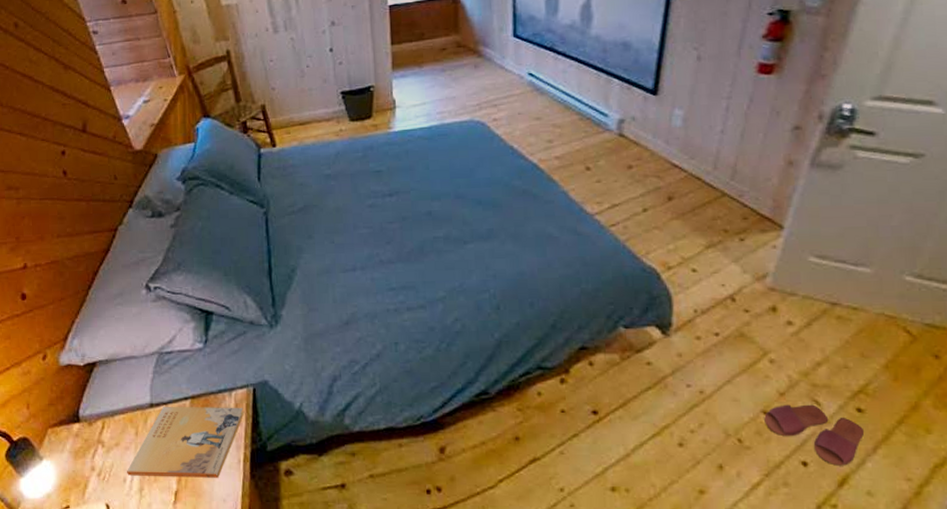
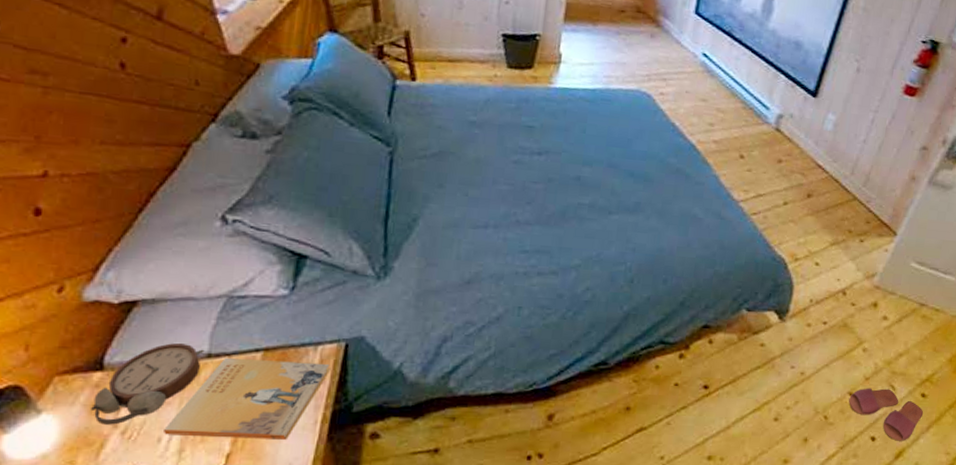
alarm clock: none [75,396,148,468] -> present [91,343,205,425]

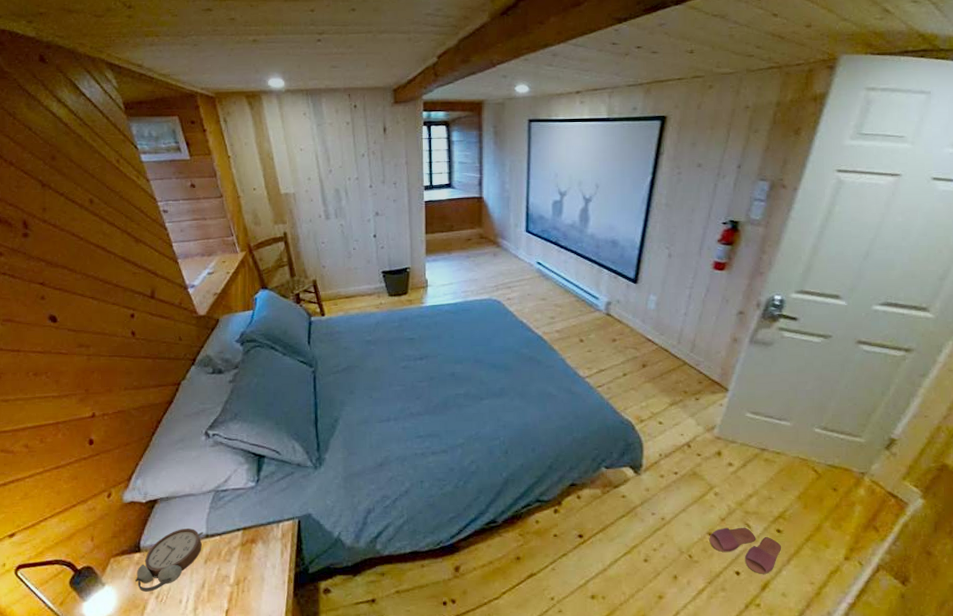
book: present [164,358,331,440] -> none [183,536,290,598]

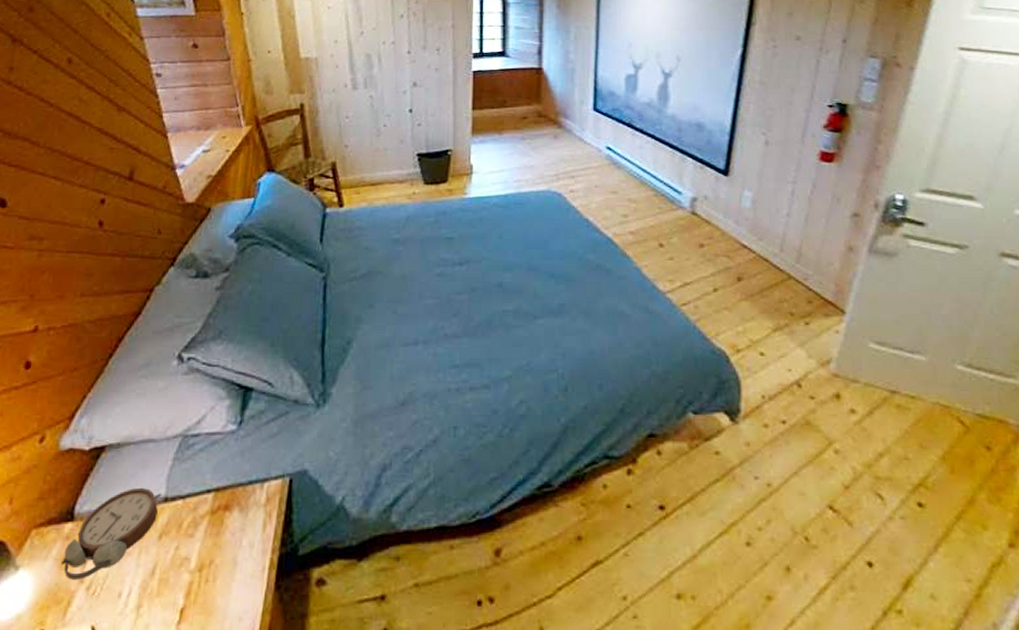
slippers: present [709,527,781,574] -> none [830,498,925,566]

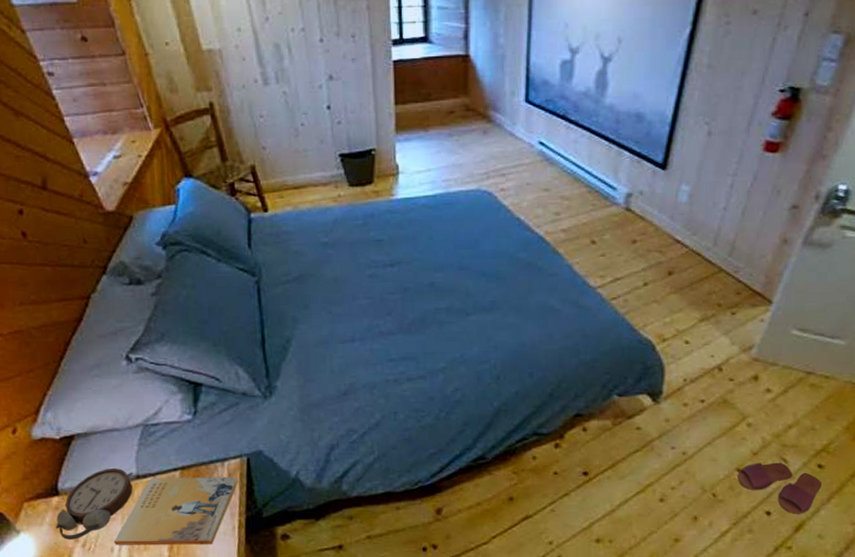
book: none [124,501,277,590] -> present [114,476,239,546]
slippers: none [830,498,925,566] -> present [737,462,821,514]

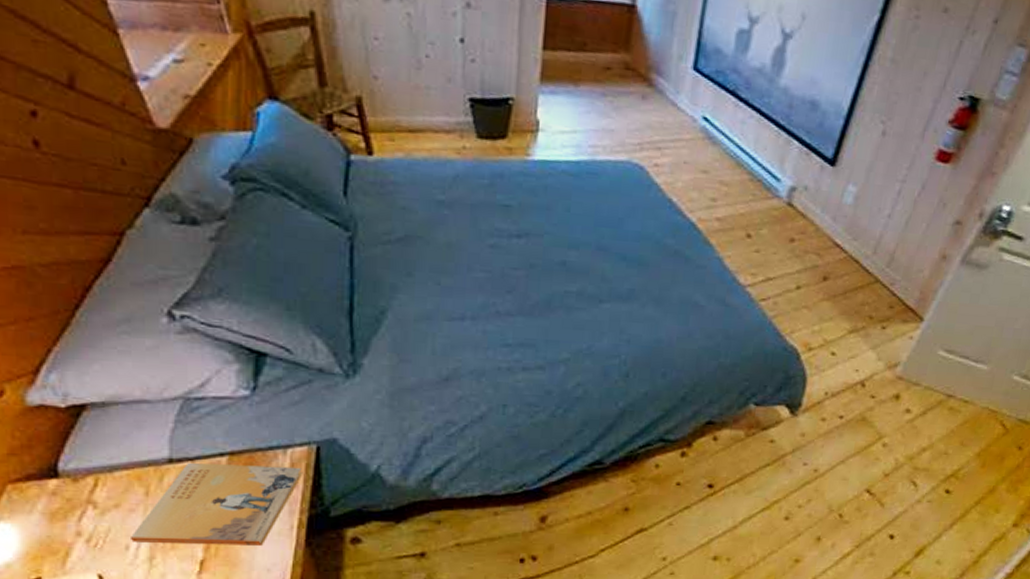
alarm clock: present [56,468,133,540] -> none [51,448,165,533]
slippers: present [737,462,821,514] -> none [866,484,947,539]

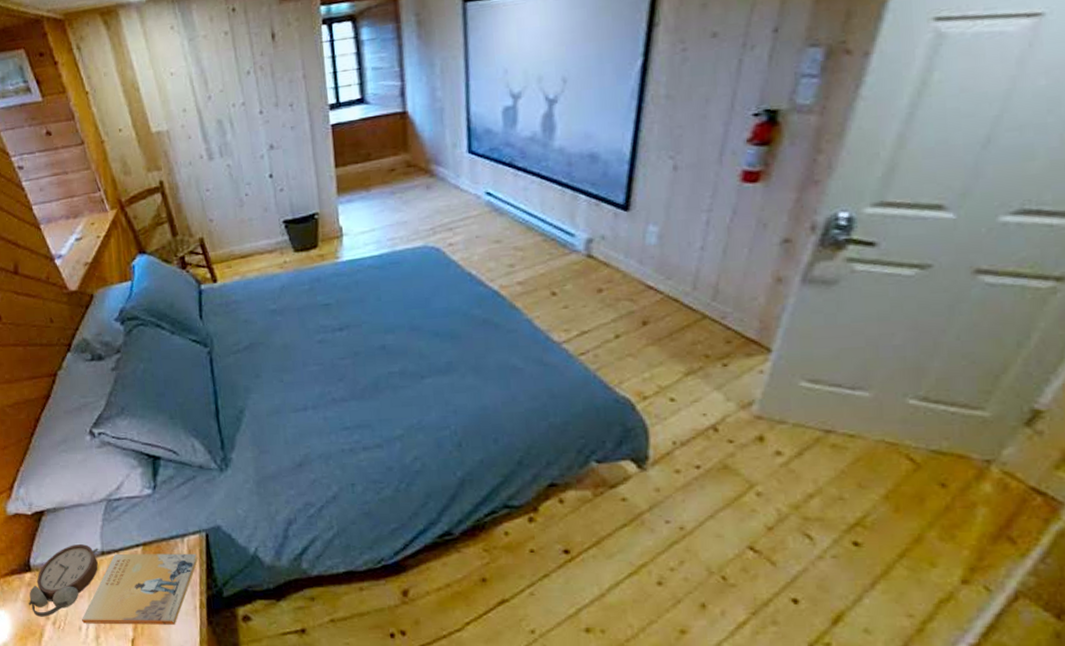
alarm clock: none [51,448,165,533] -> present [29,544,99,617]

